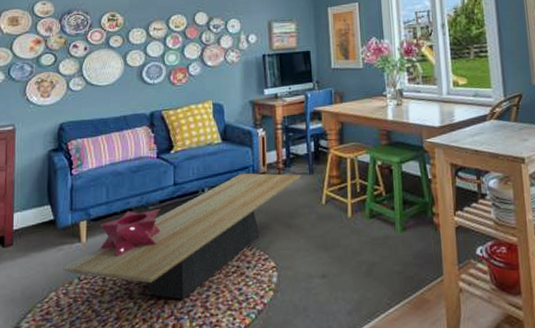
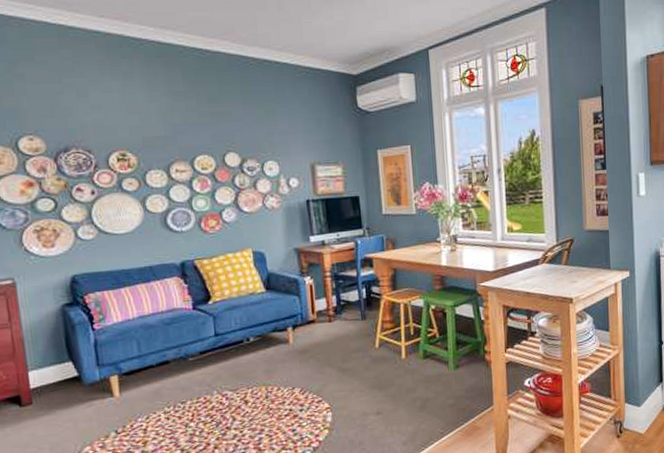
coffee table: present [62,172,302,300] -> none [94,320,354,444]
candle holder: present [100,208,161,257] -> none [134,359,204,408]

